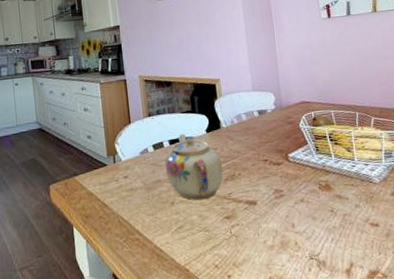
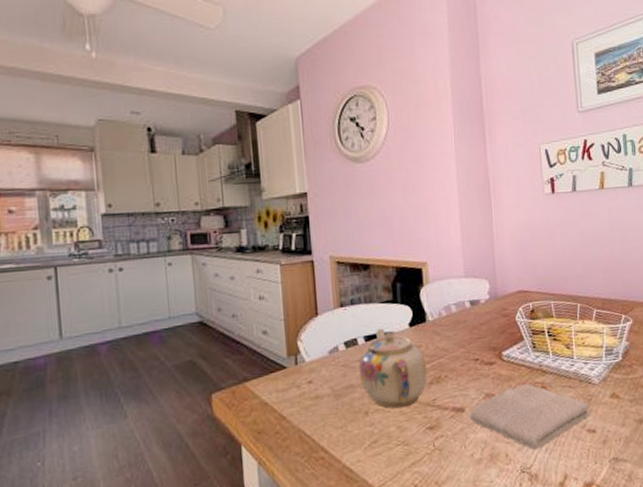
washcloth: none [262,182,373,240] -> present [470,384,591,450]

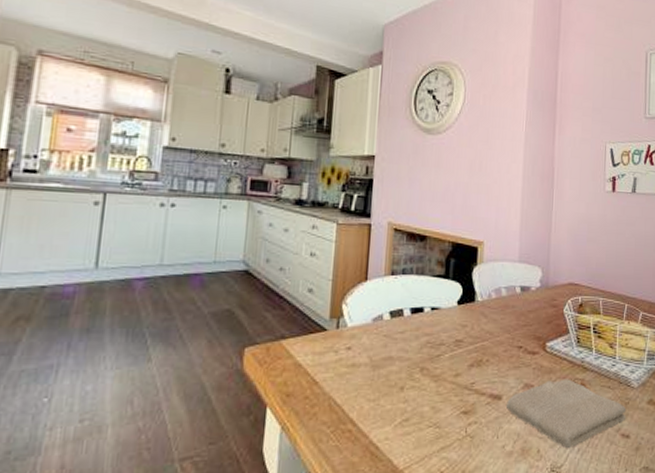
teapot: present [359,328,428,409] -> none [400,302,470,388]

